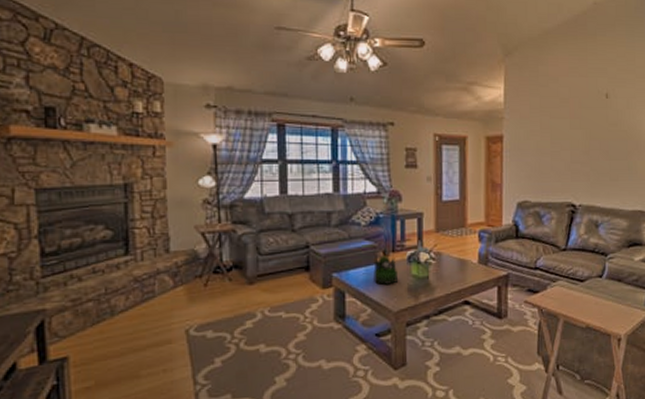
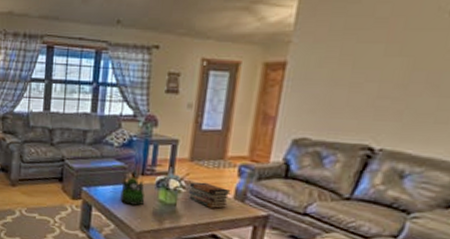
book stack: none [438,251,475,275] -> present [188,182,231,209]

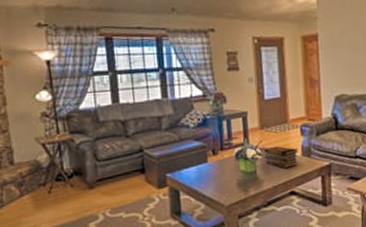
plant: present [120,177,145,206] -> none [204,154,227,182]

